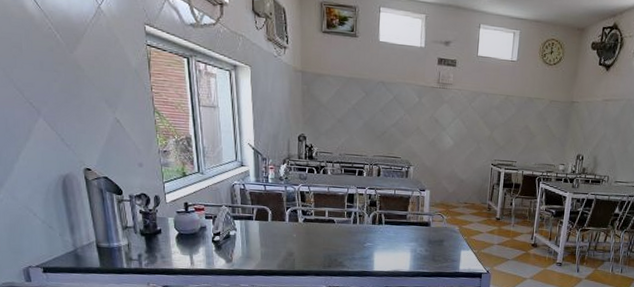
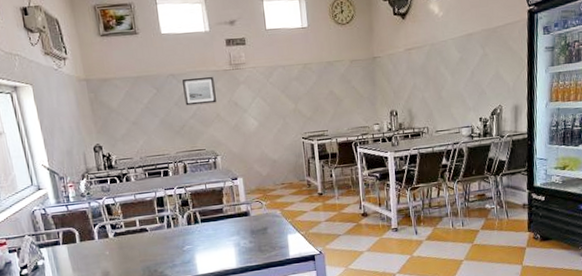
wall art: none [390,88,420,116] -> present [182,77,216,106]

